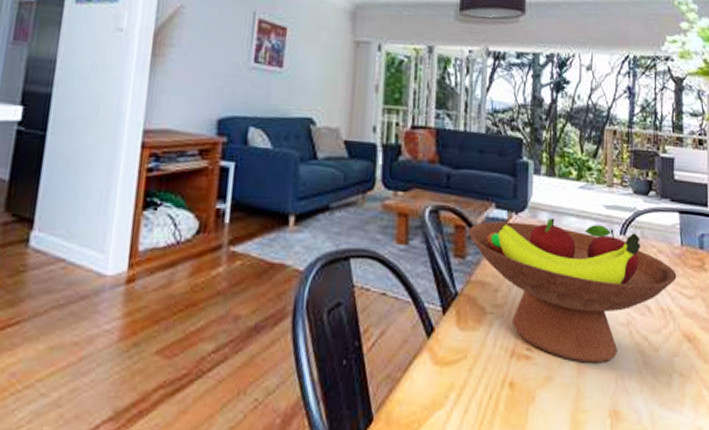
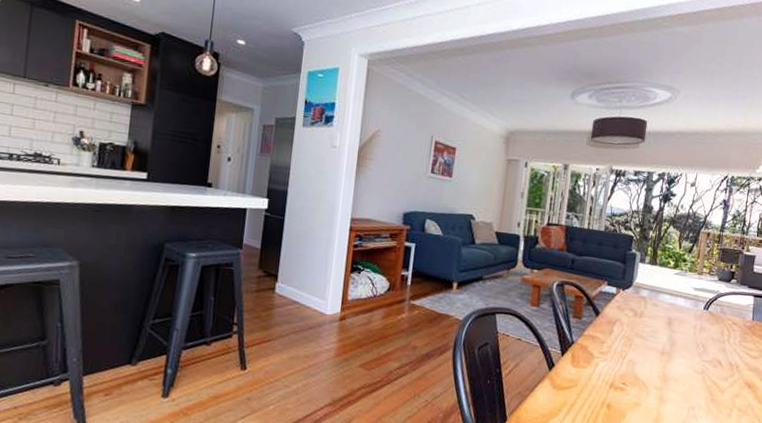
fruit bowl: present [468,218,677,365] -> none [585,294,746,398]

